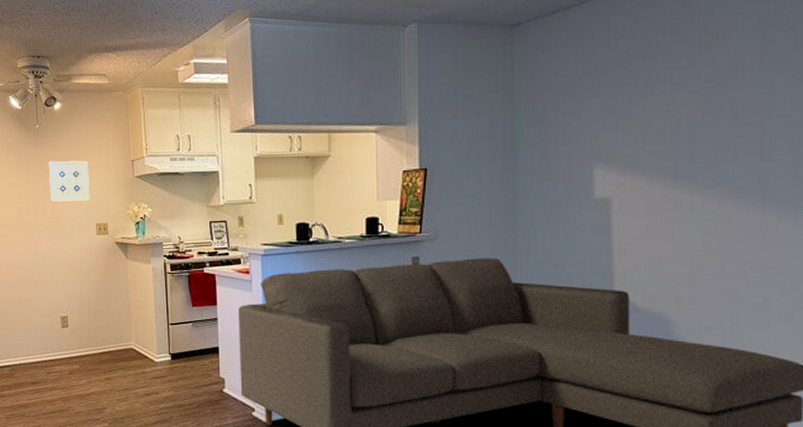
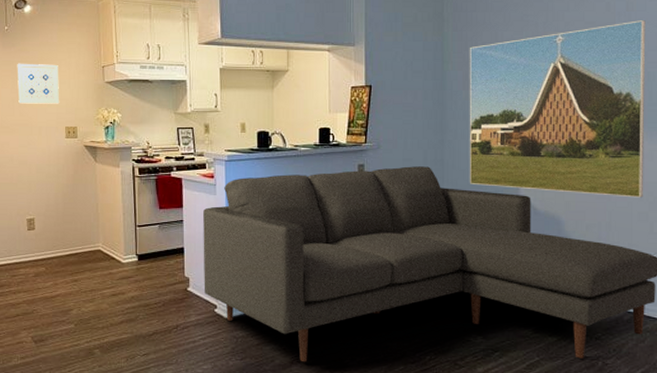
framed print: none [547,73,789,293] -> present [469,20,646,198]

